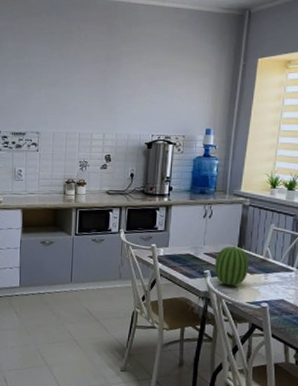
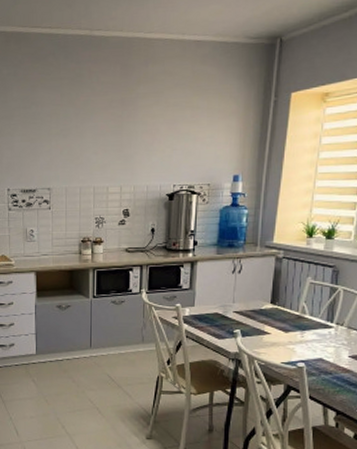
fruit: present [214,246,250,286] -> none [245,302,284,346]

